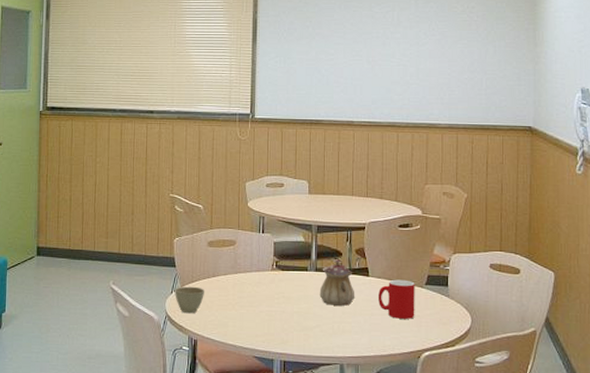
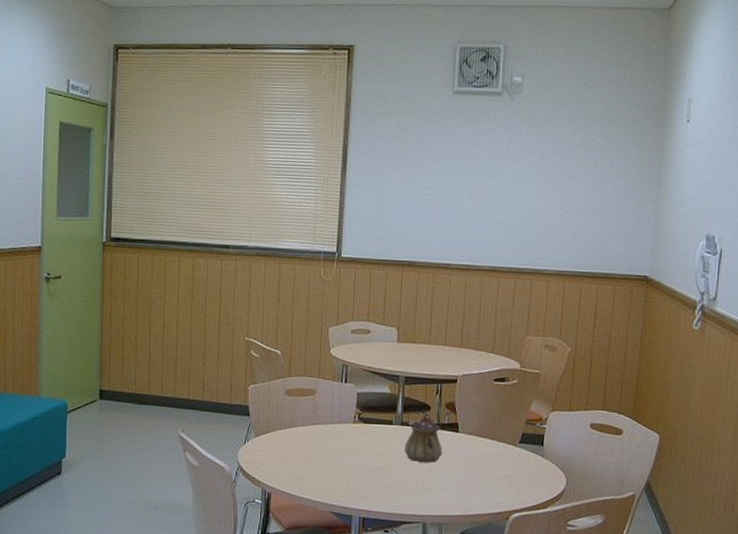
cup: present [175,286,205,314] -> none [248,436,281,466]
cup: present [378,279,415,319] -> none [467,436,508,479]

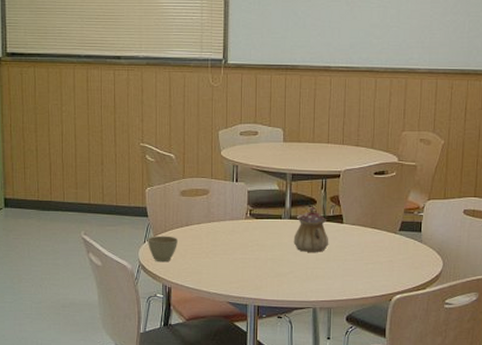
cup: none [248,436,281,466] -> present [148,235,179,262]

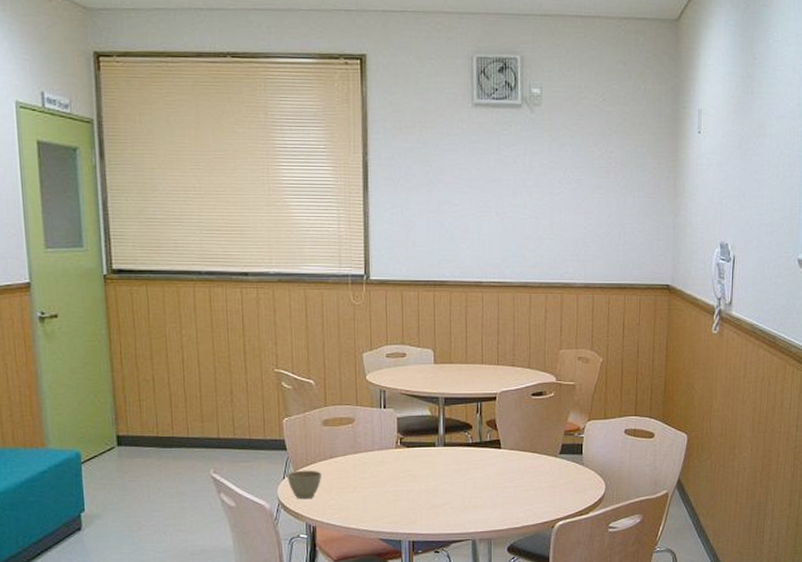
teapot: present [293,207,329,252] -> none [448,432,487,481]

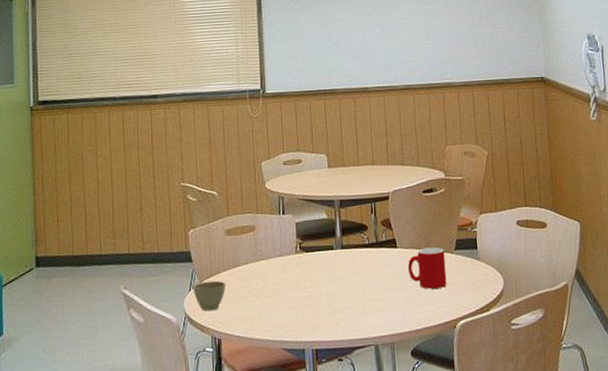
cup: none [511,450,549,490] -> present [408,247,447,289]

